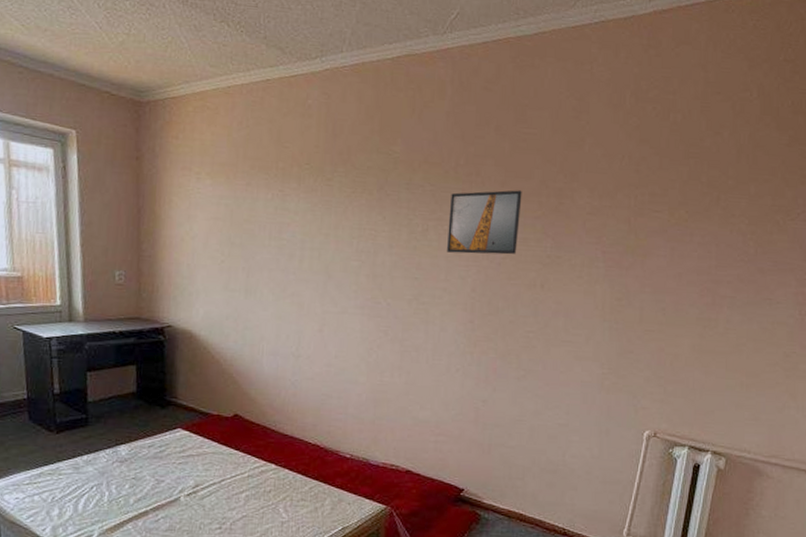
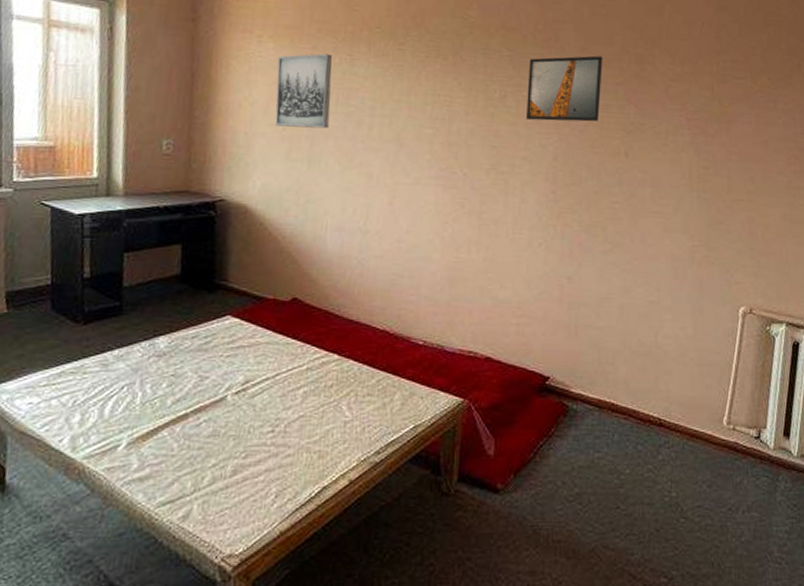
wall art: none [214,189,265,261] -> present [275,53,332,129]

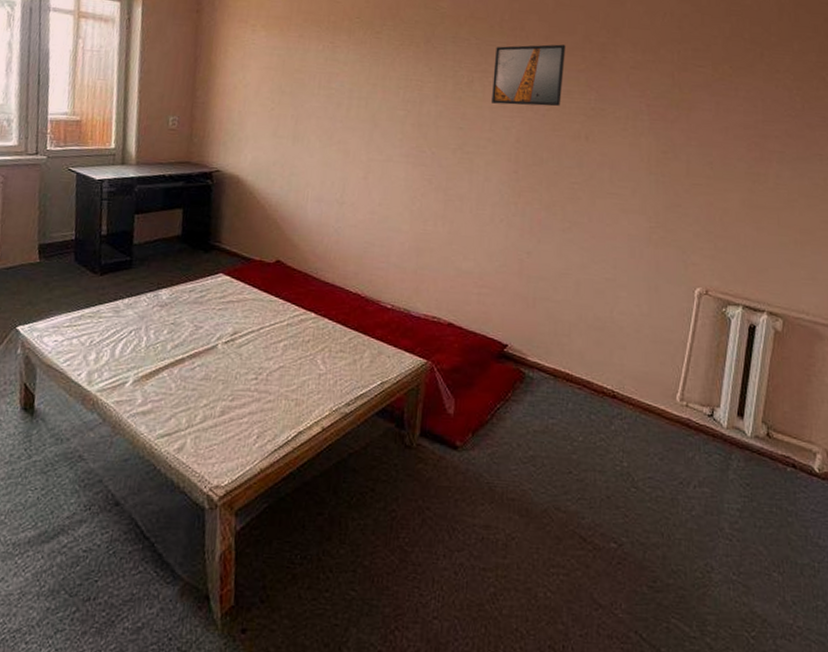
wall art: present [275,53,332,129] -> none [265,41,316,109]

